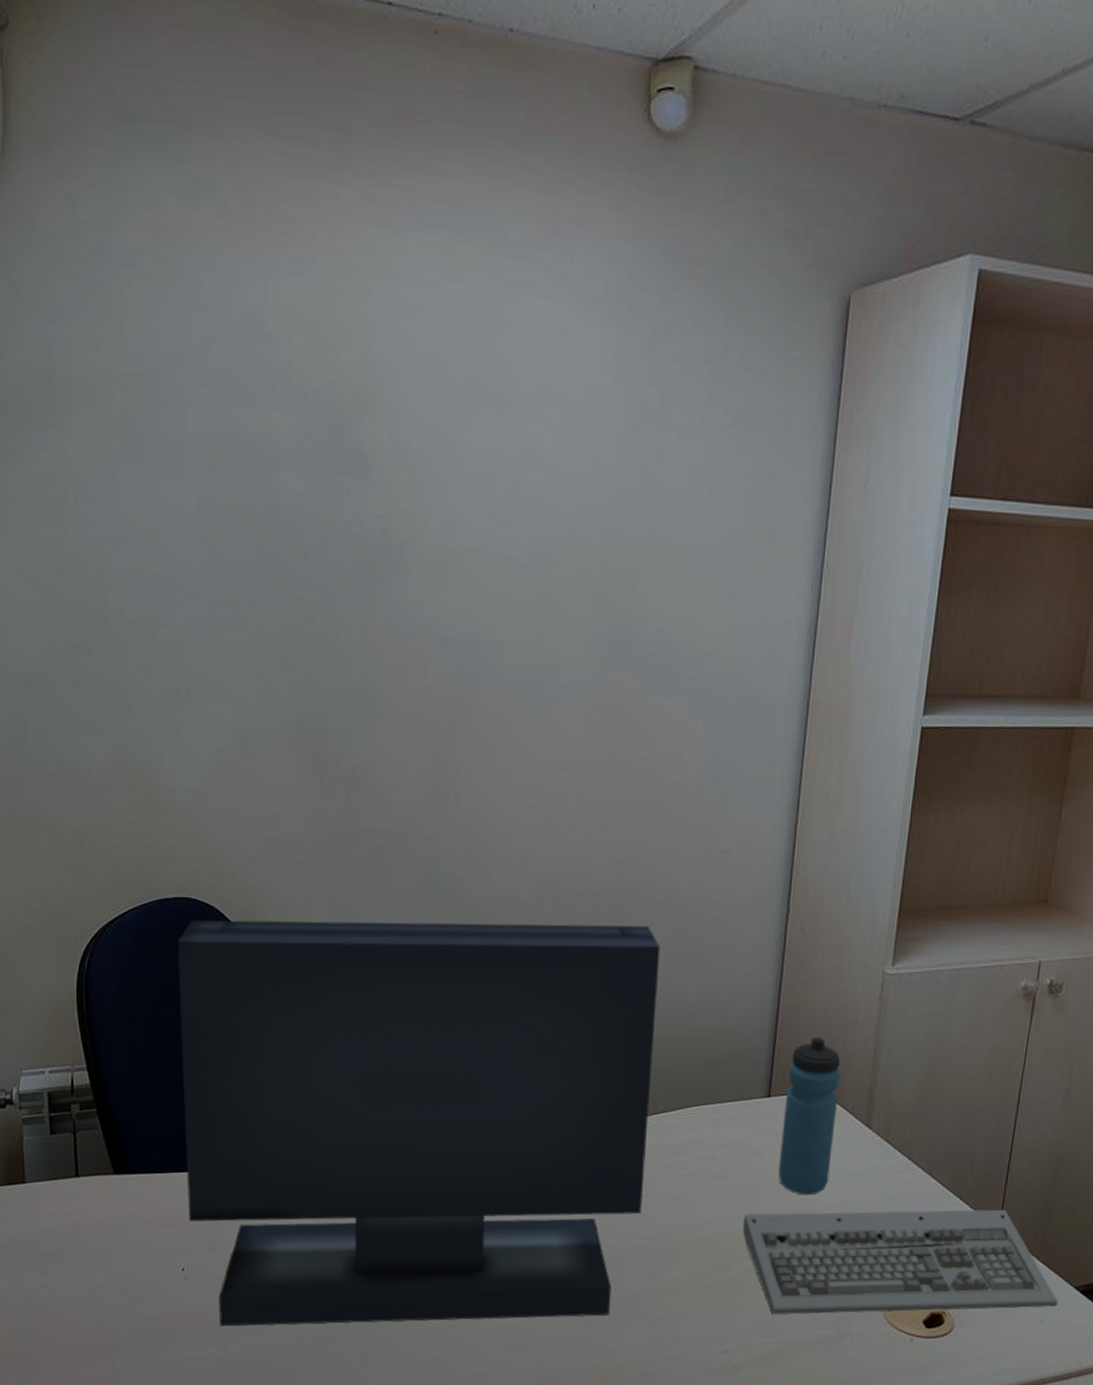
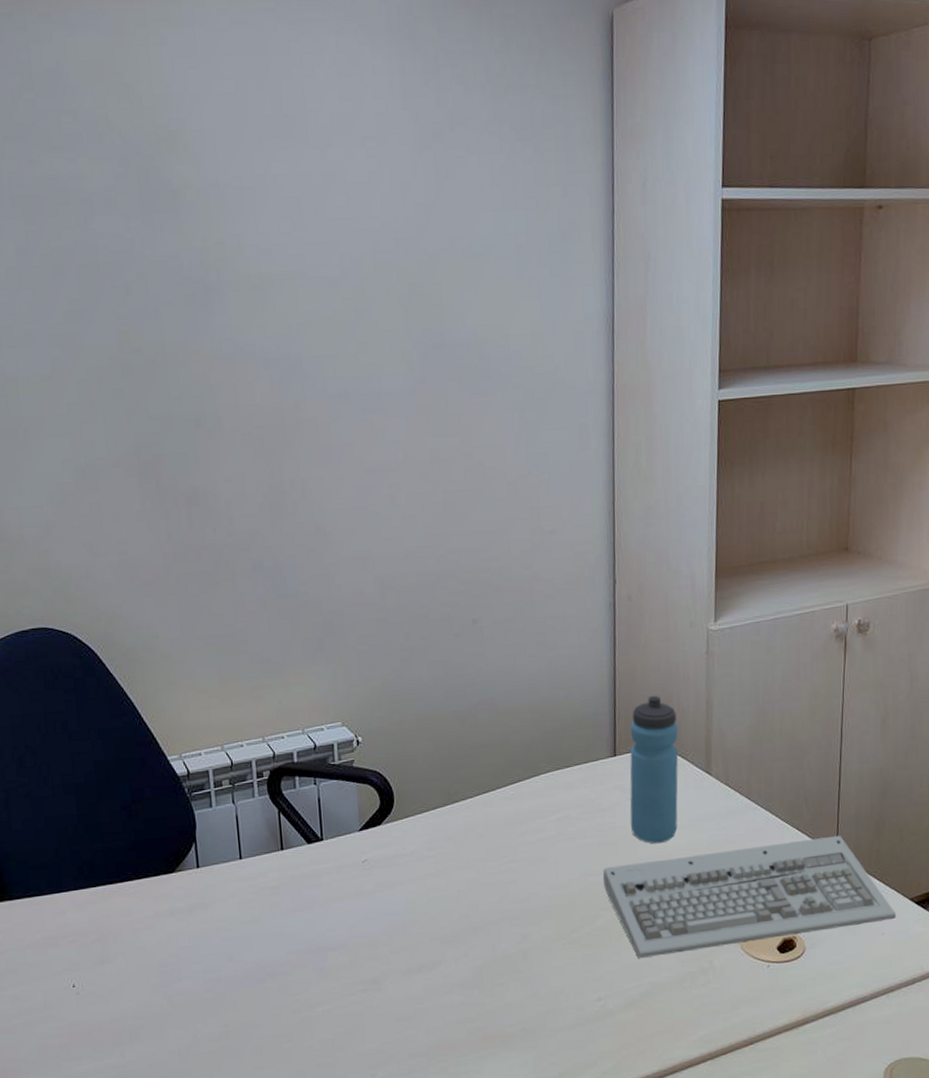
monitor: present [178,920,661,1326] -> none [38,608,508,1036]

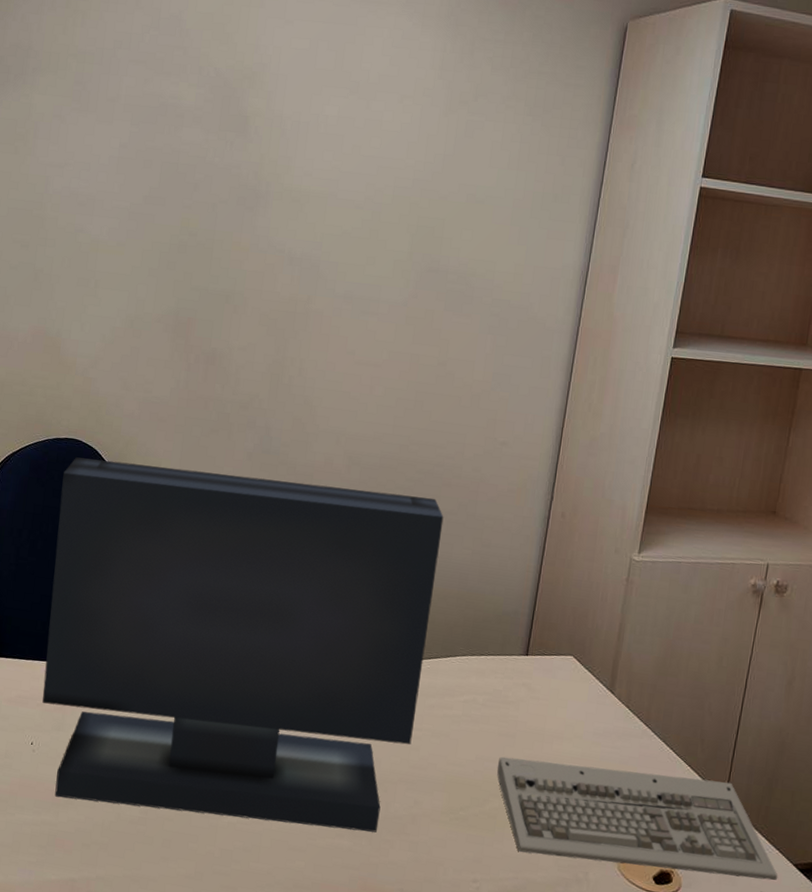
monitor: none [38,608,508,1036] -> present [42,457,444,833]
water bottle: present [630,695,679,844] -> none [530,607,590,747]

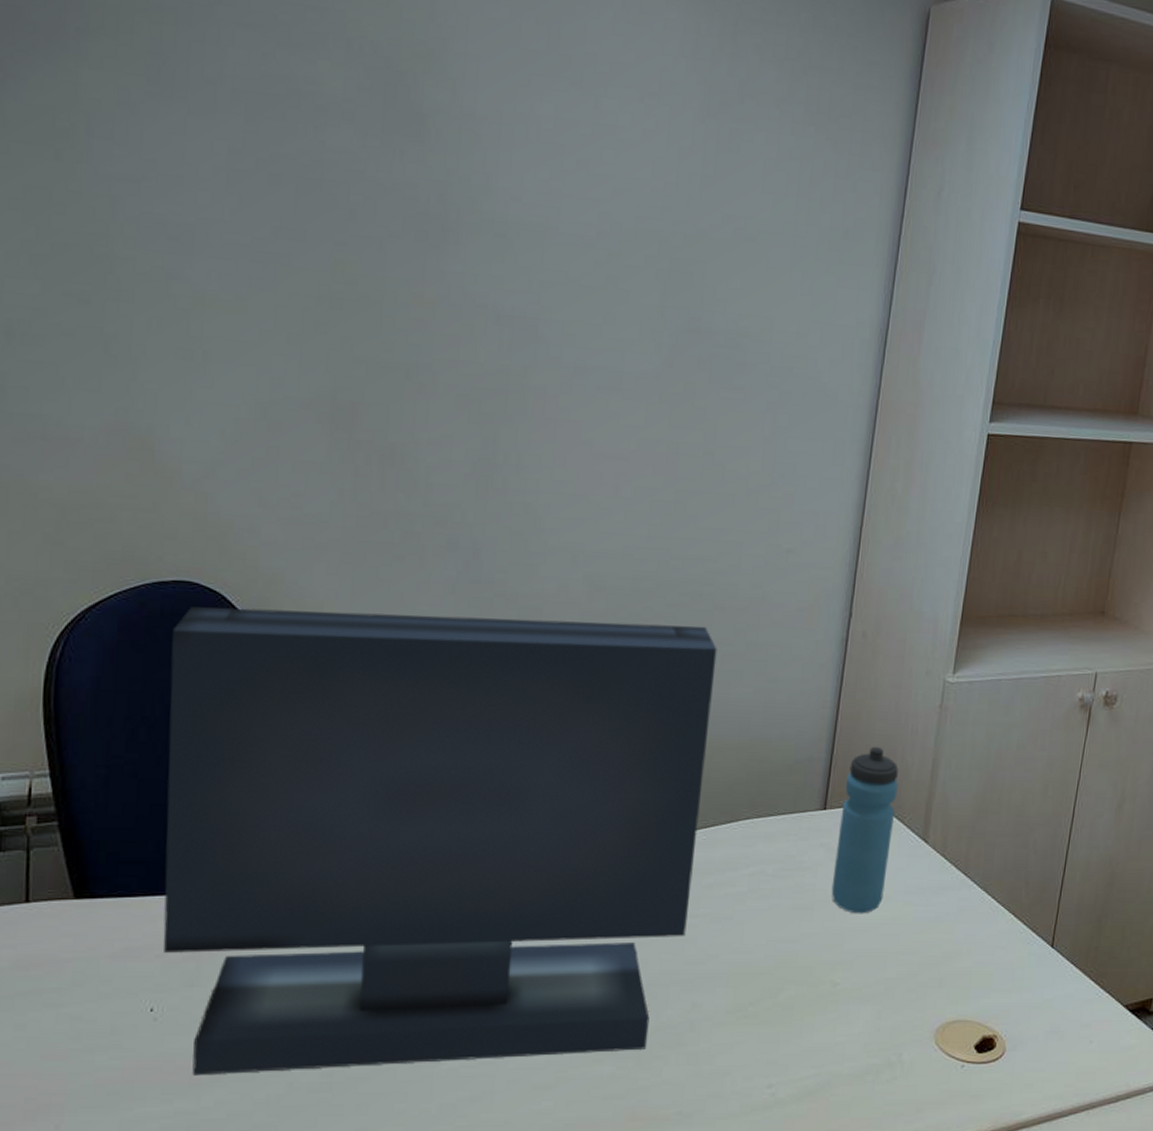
keyboard: present [496,756,778,880] -> none [792,926,1108,1043]
water bottle: none [530,607,590,747] -> present [831,746,899,914]

